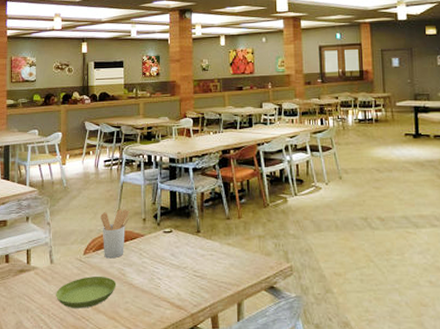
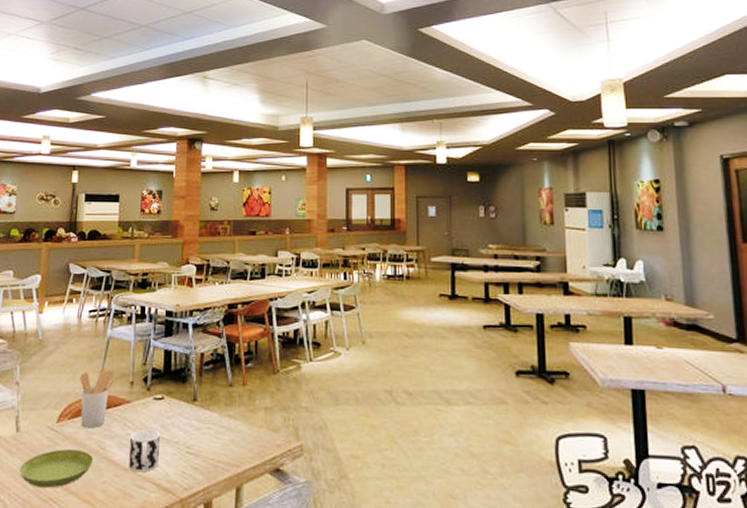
cup: none [146,257,171,293] -> present [129,429,160,473]

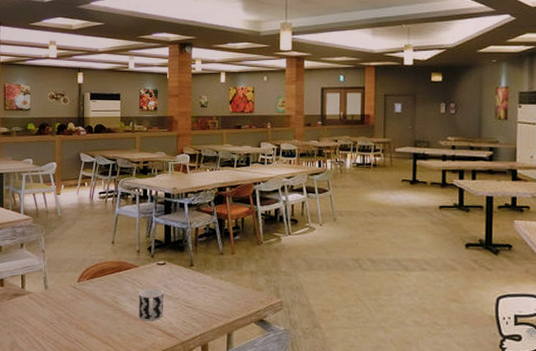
saucer: present [20,448,94,488] -> none [50,302,110,332]
utensil holder: present [80,369,115,428] -> none [95,240,124,287]

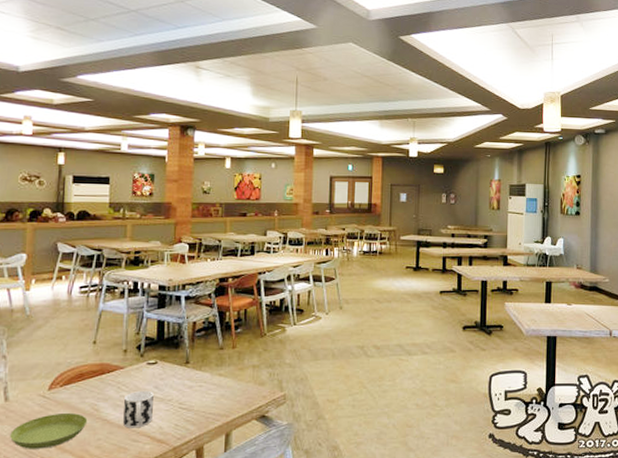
saucer: none [50,302,110,332] -> present [10,412,88,449]

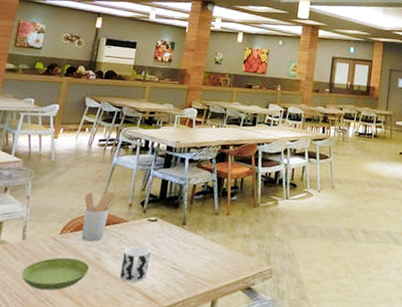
utensil holder: none [72,339,108,393] -> present [81,191,117,242]

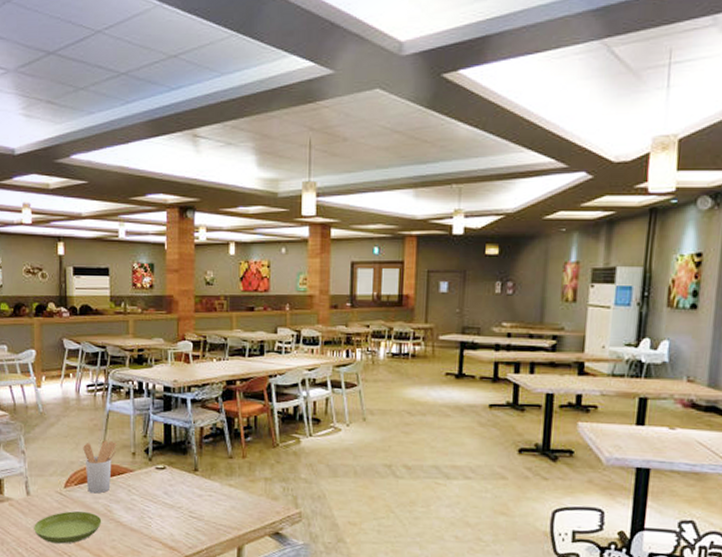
cup: present [120,245,150,283] -> none [136,495,163,533]

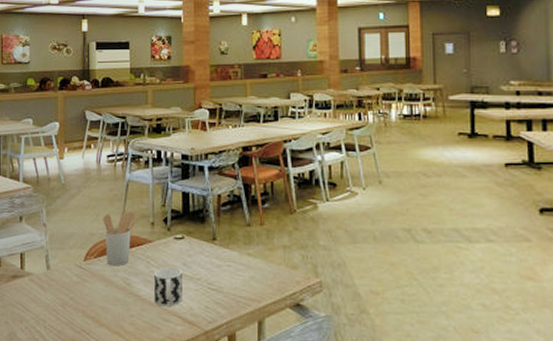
saucer: present [34,511,102,544] -> none [53,285,121,321]
cup: none [136,495,163,533] -> present [154,266,182,307]

